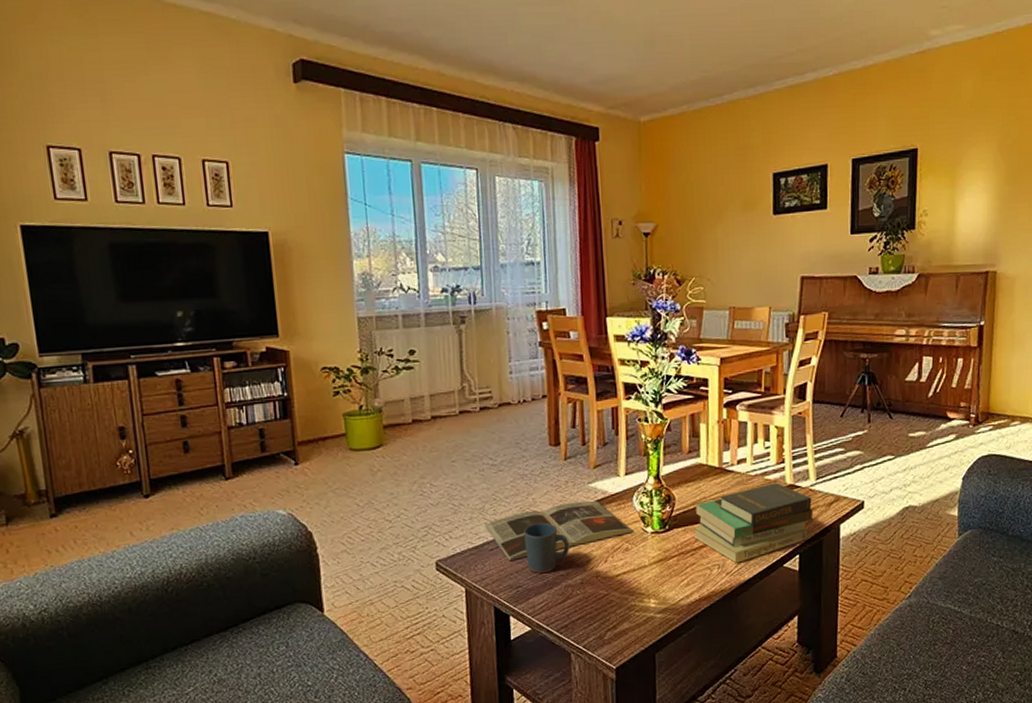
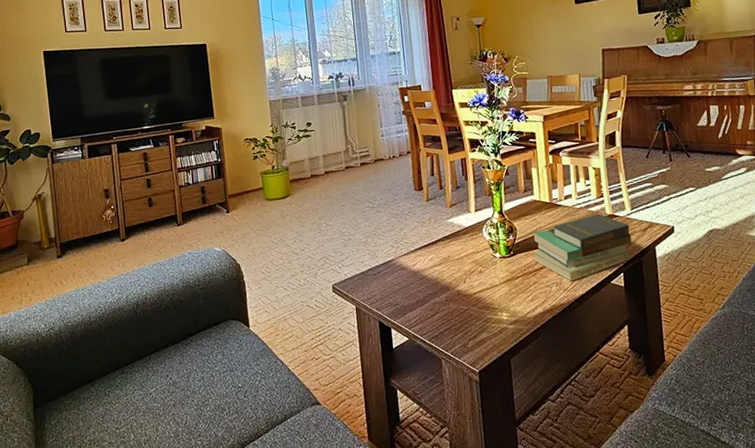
magazine: present [484,500,634,562] -> none [368,232,486,284]
mug: present [524,522,570,573] -> none [399,251,436,293]

